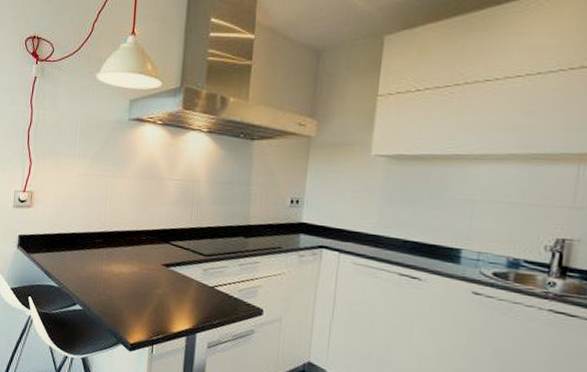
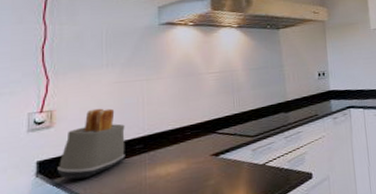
toaster: none [33,196,89,259] -> present [57,108,125,180]

